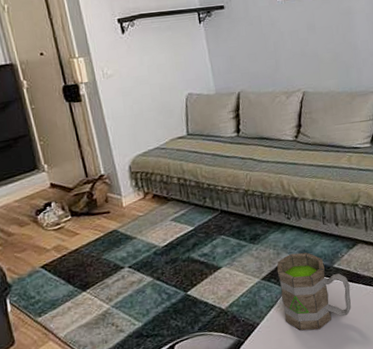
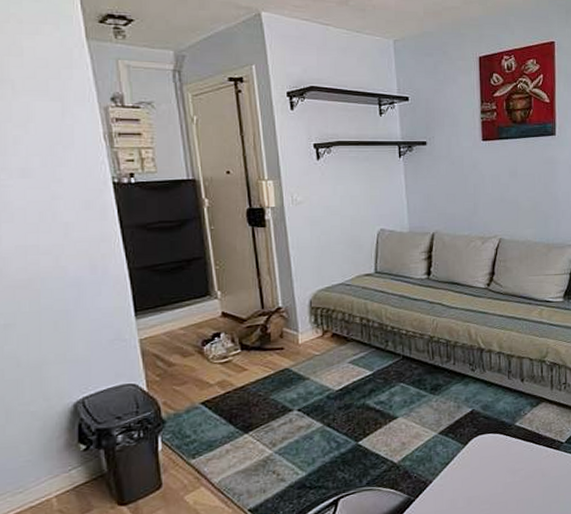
mug: present [277,252,351,331] -> none [456,407,530,492]

